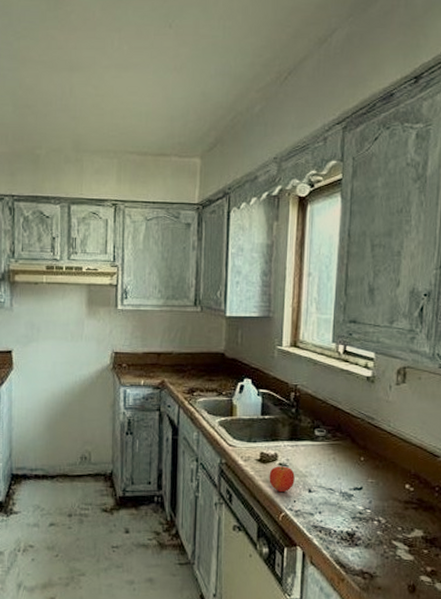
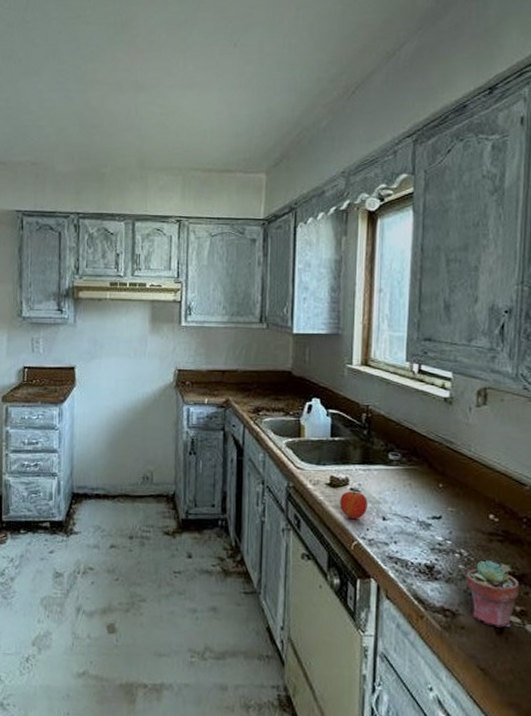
potted succulent: none [383,526,431,587] -> present [466,560,520,628]

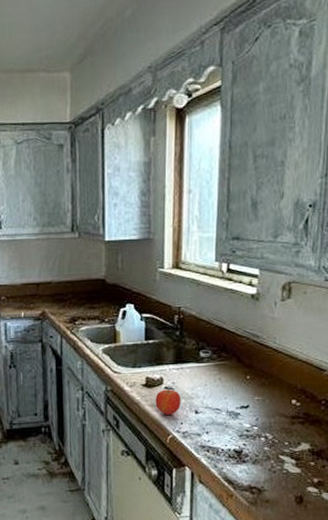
potted succulent: present [466,560,520,628] -> none [271,441,318,498]

